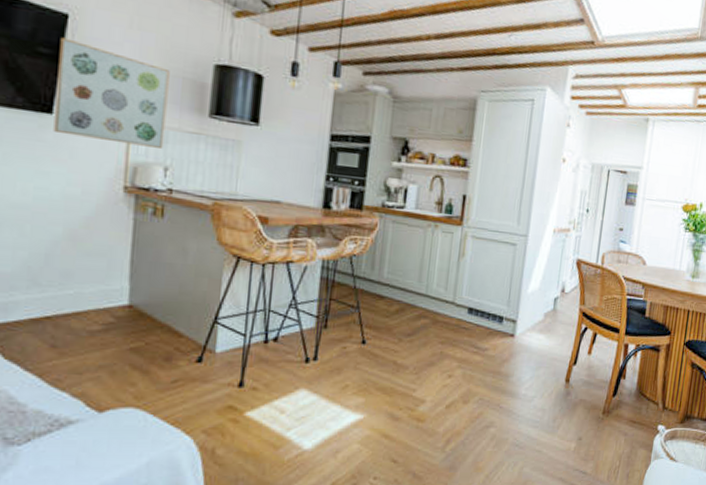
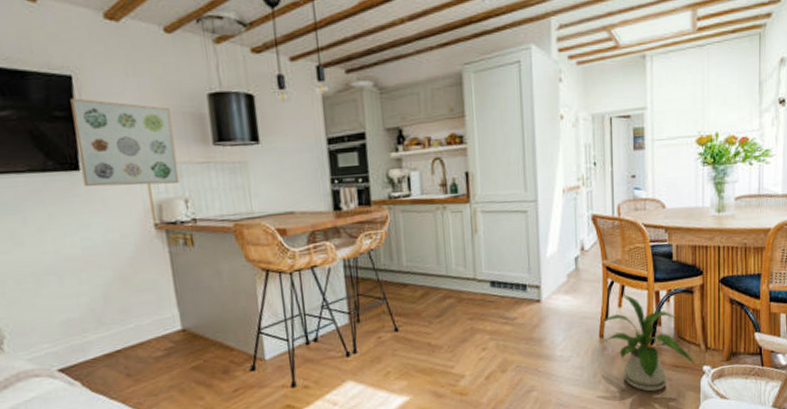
house plant: none [570,342,651,444] -> present [602,294,695,392]

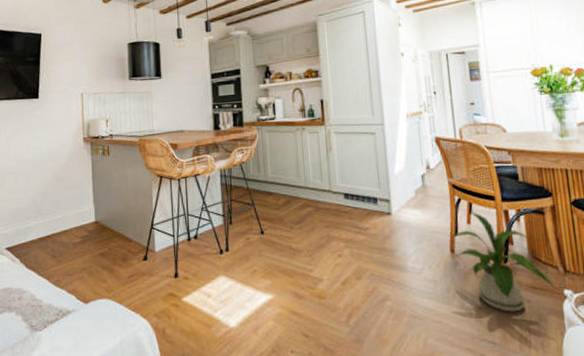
wall art: present [70,98,180,187] -> none [38,48,104,110]

